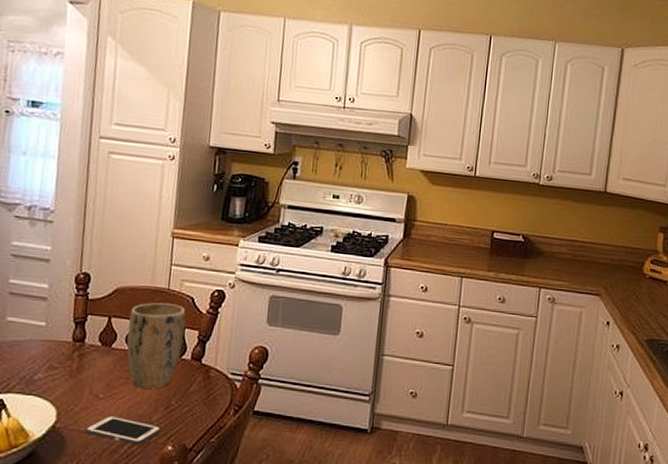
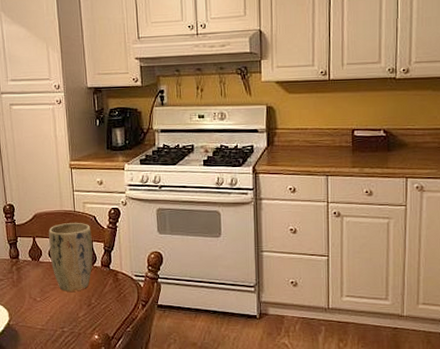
cell phone: present [84,415,161,446] -> none [31,313,87,336]

